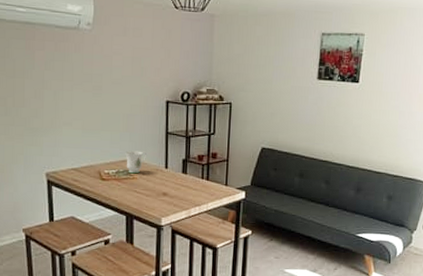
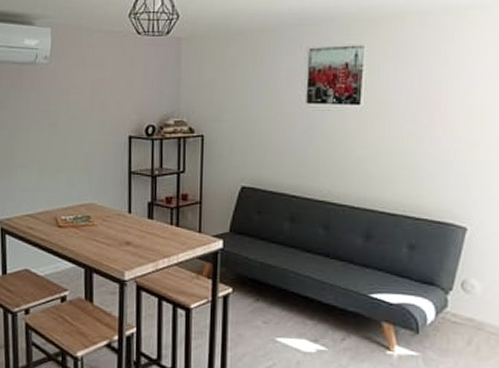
mug: present [125,150,147,174] -> none [84,193,108,220]

